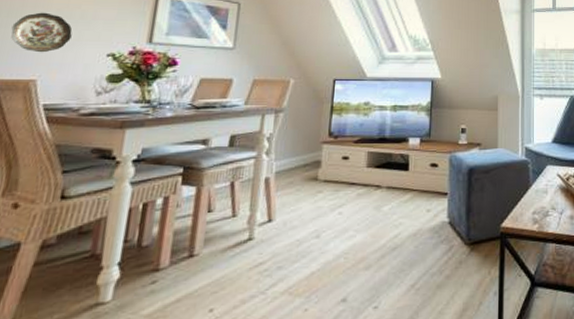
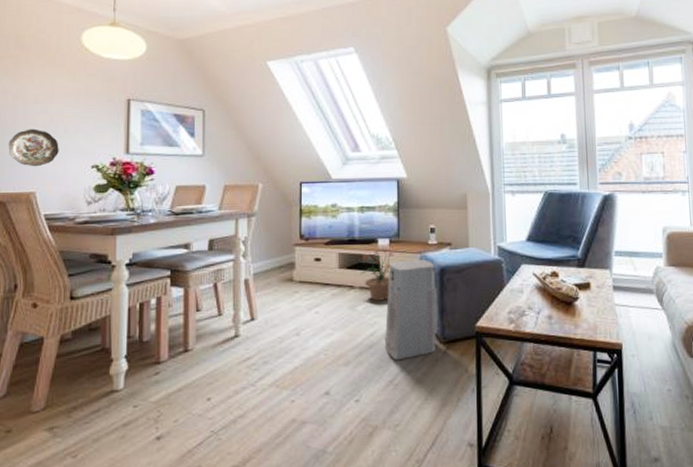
potted plant: none [388,148,425,202] -> present [360,249,395,302]
air purifier: none [408,159,465,264] -> present [384,260,438,361]

